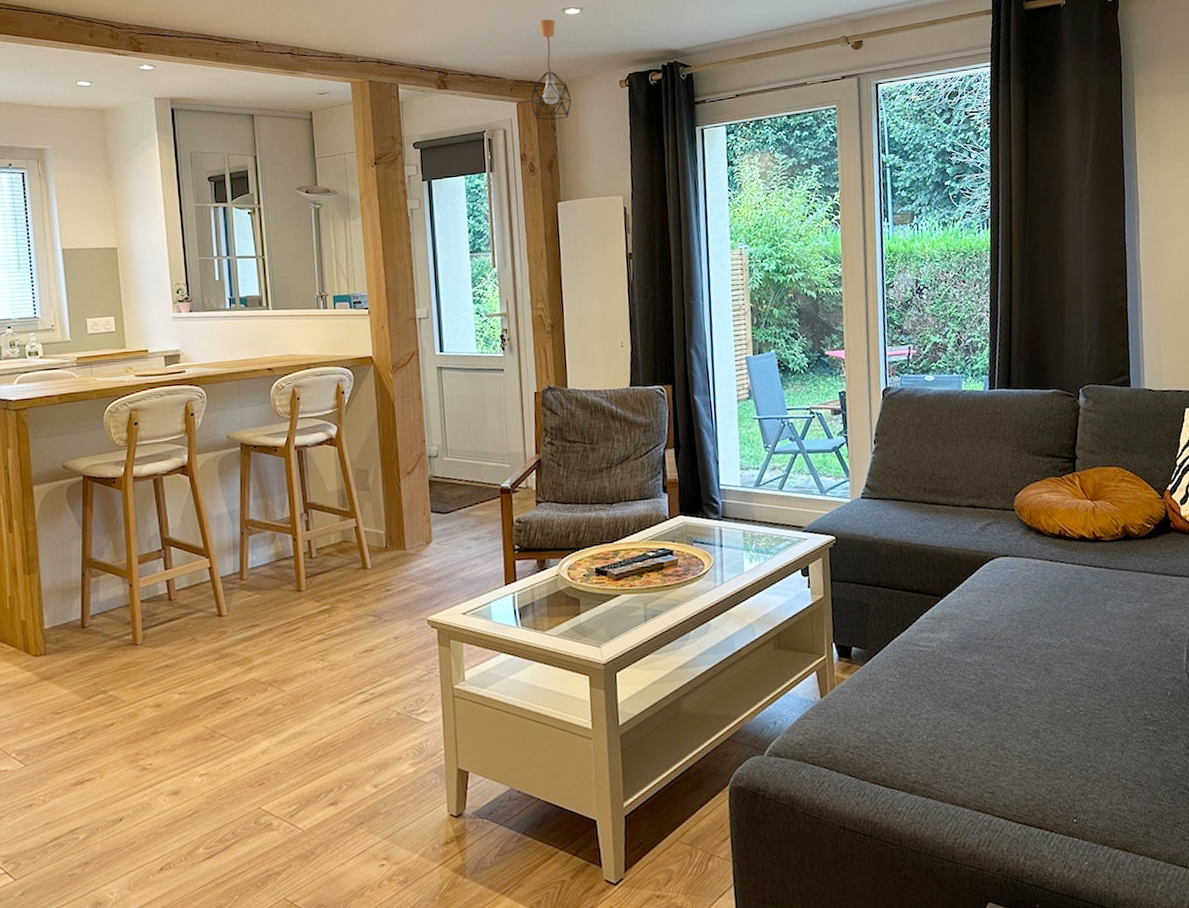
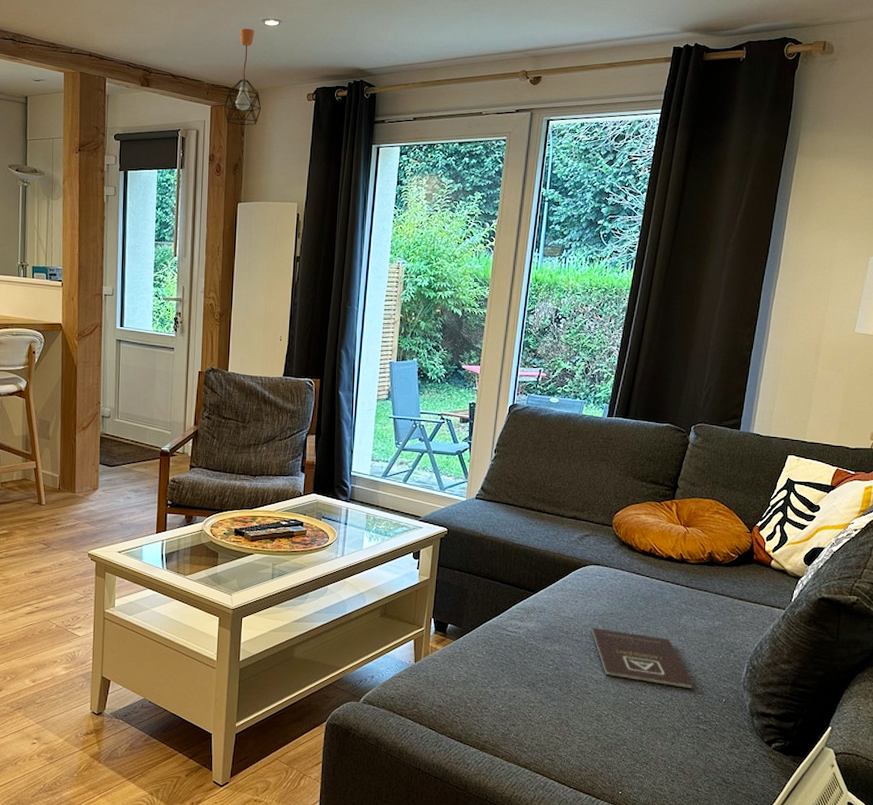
book: none [1011,628,1134,686] -> present [591,627,694,689]

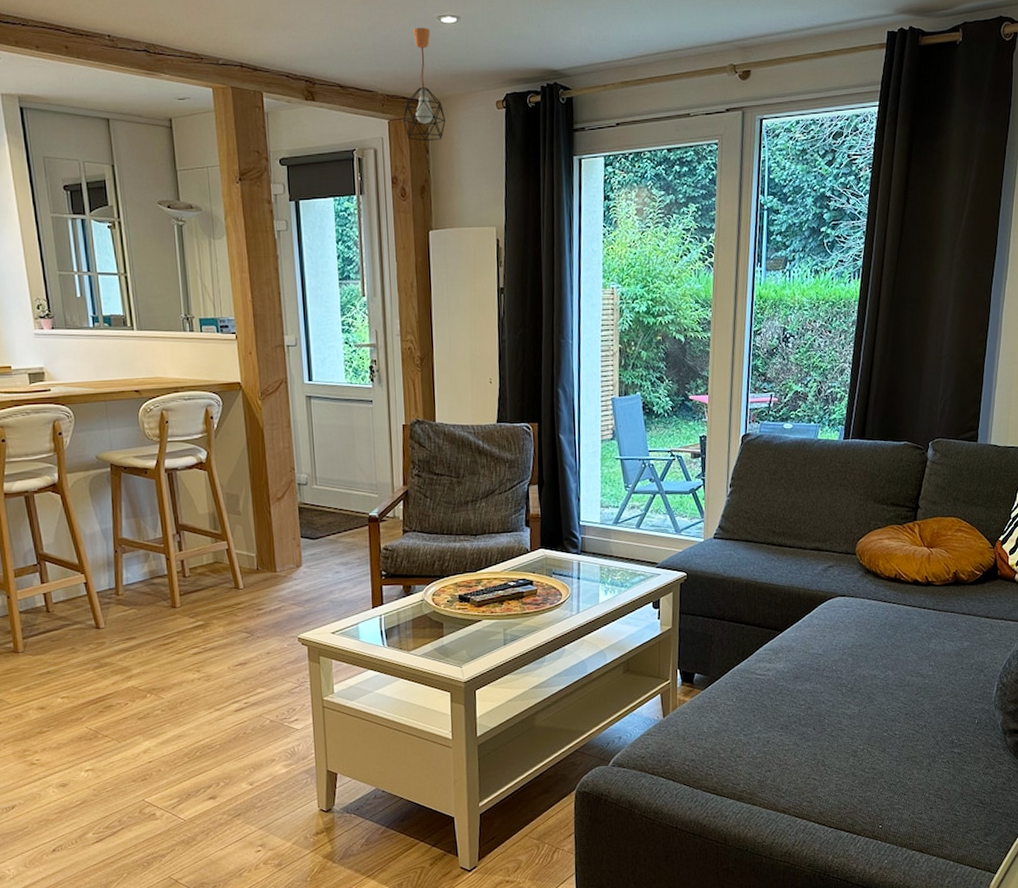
book: present [591,627,694,689] -> none [841,661,947,714]

